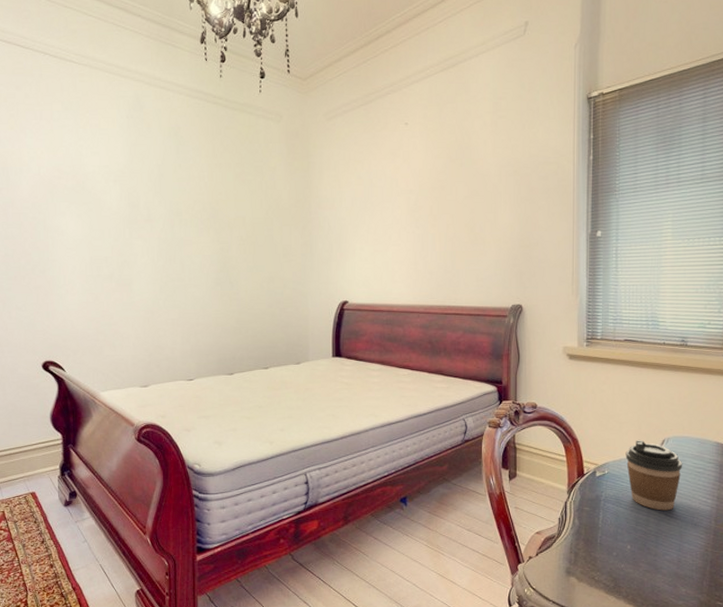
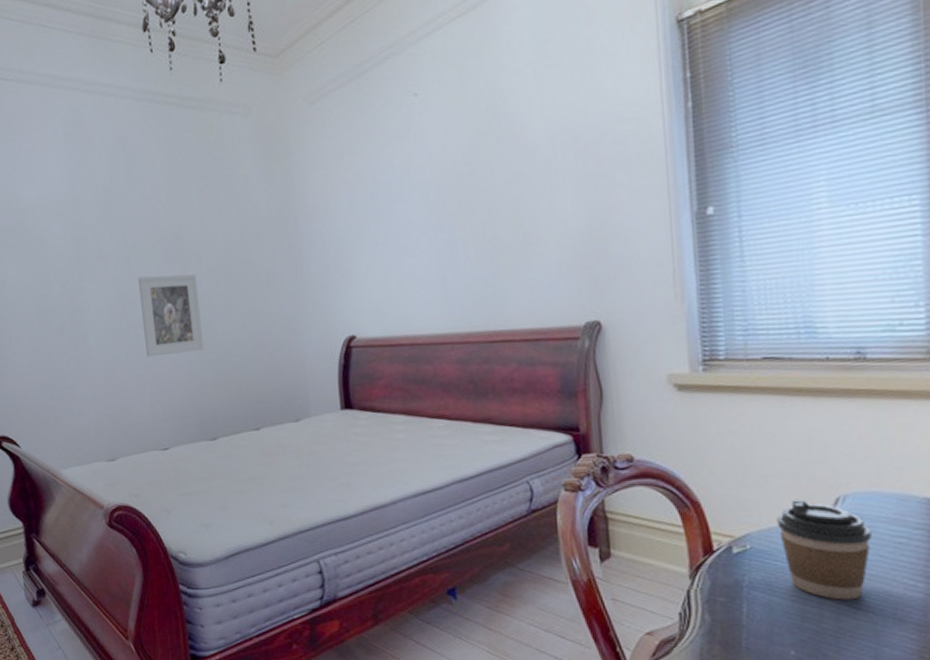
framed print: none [180,239,228,305] -> present [138,274,203,358]

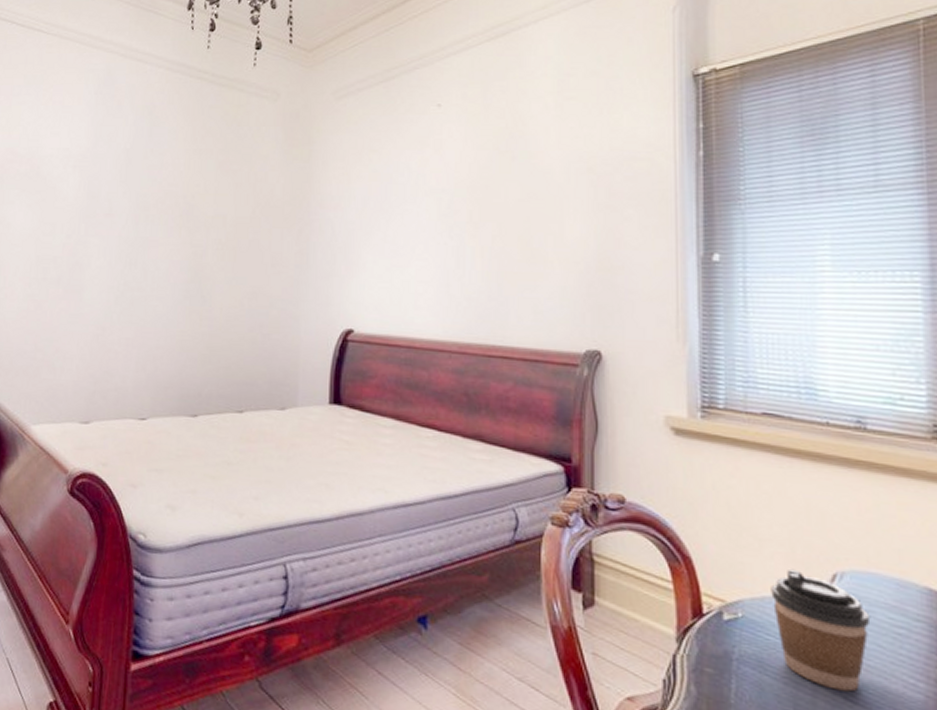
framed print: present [138,274,203,358] -> none [139,239,202,322]

